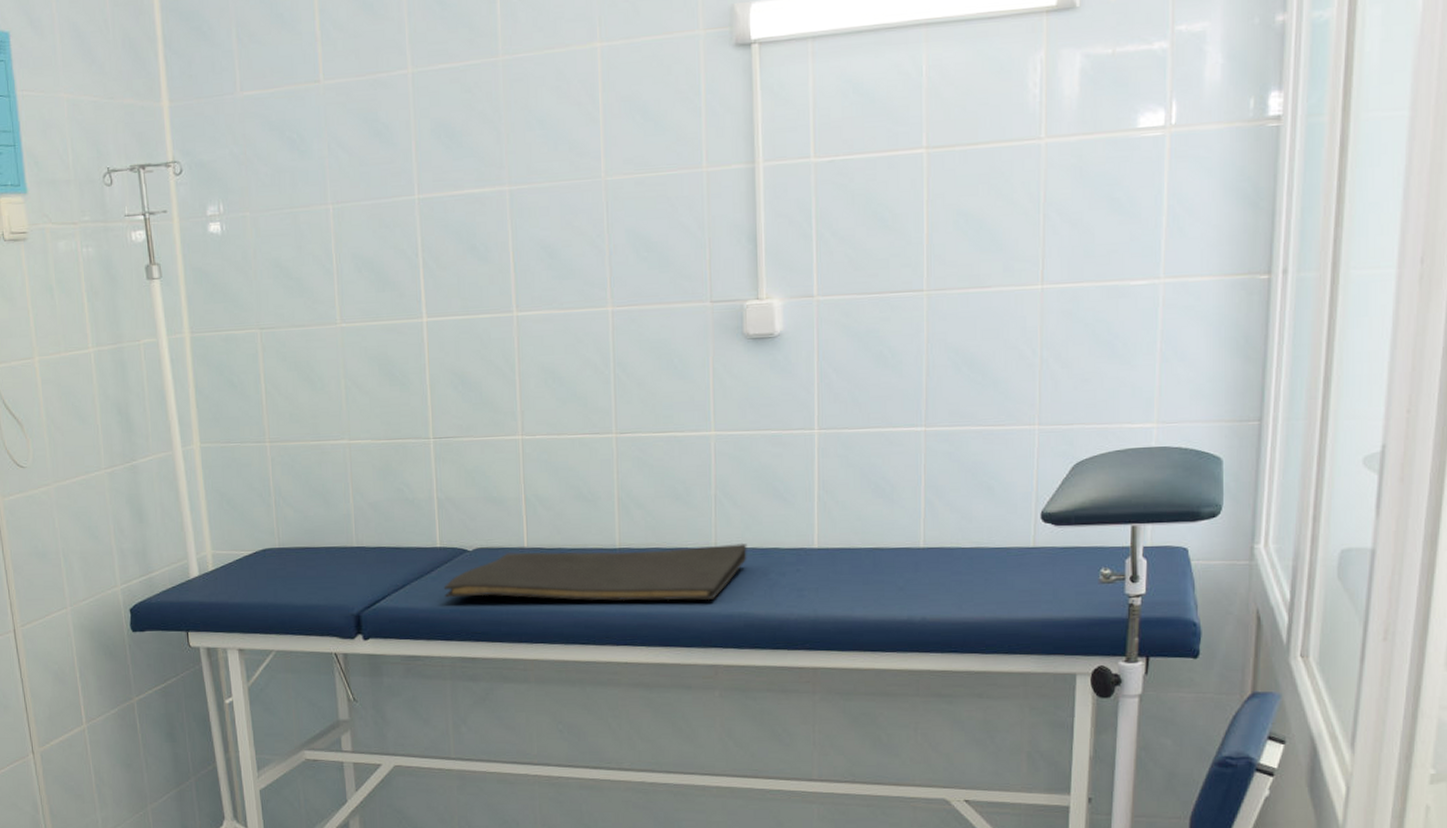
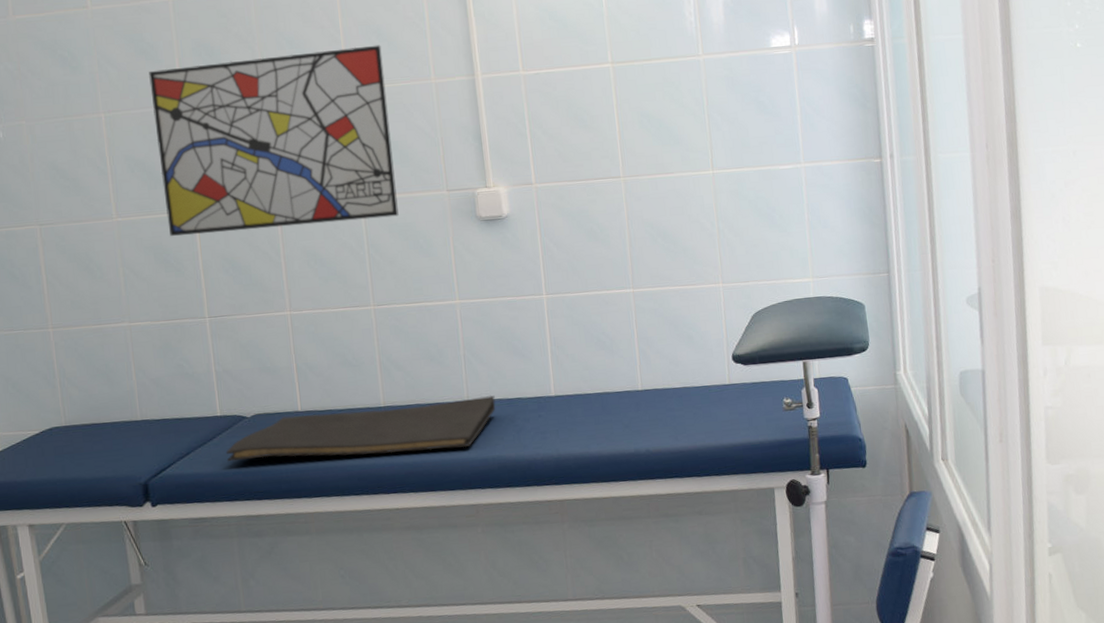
wall art: none [382,125,652,346] -> present [149,45,399,237]

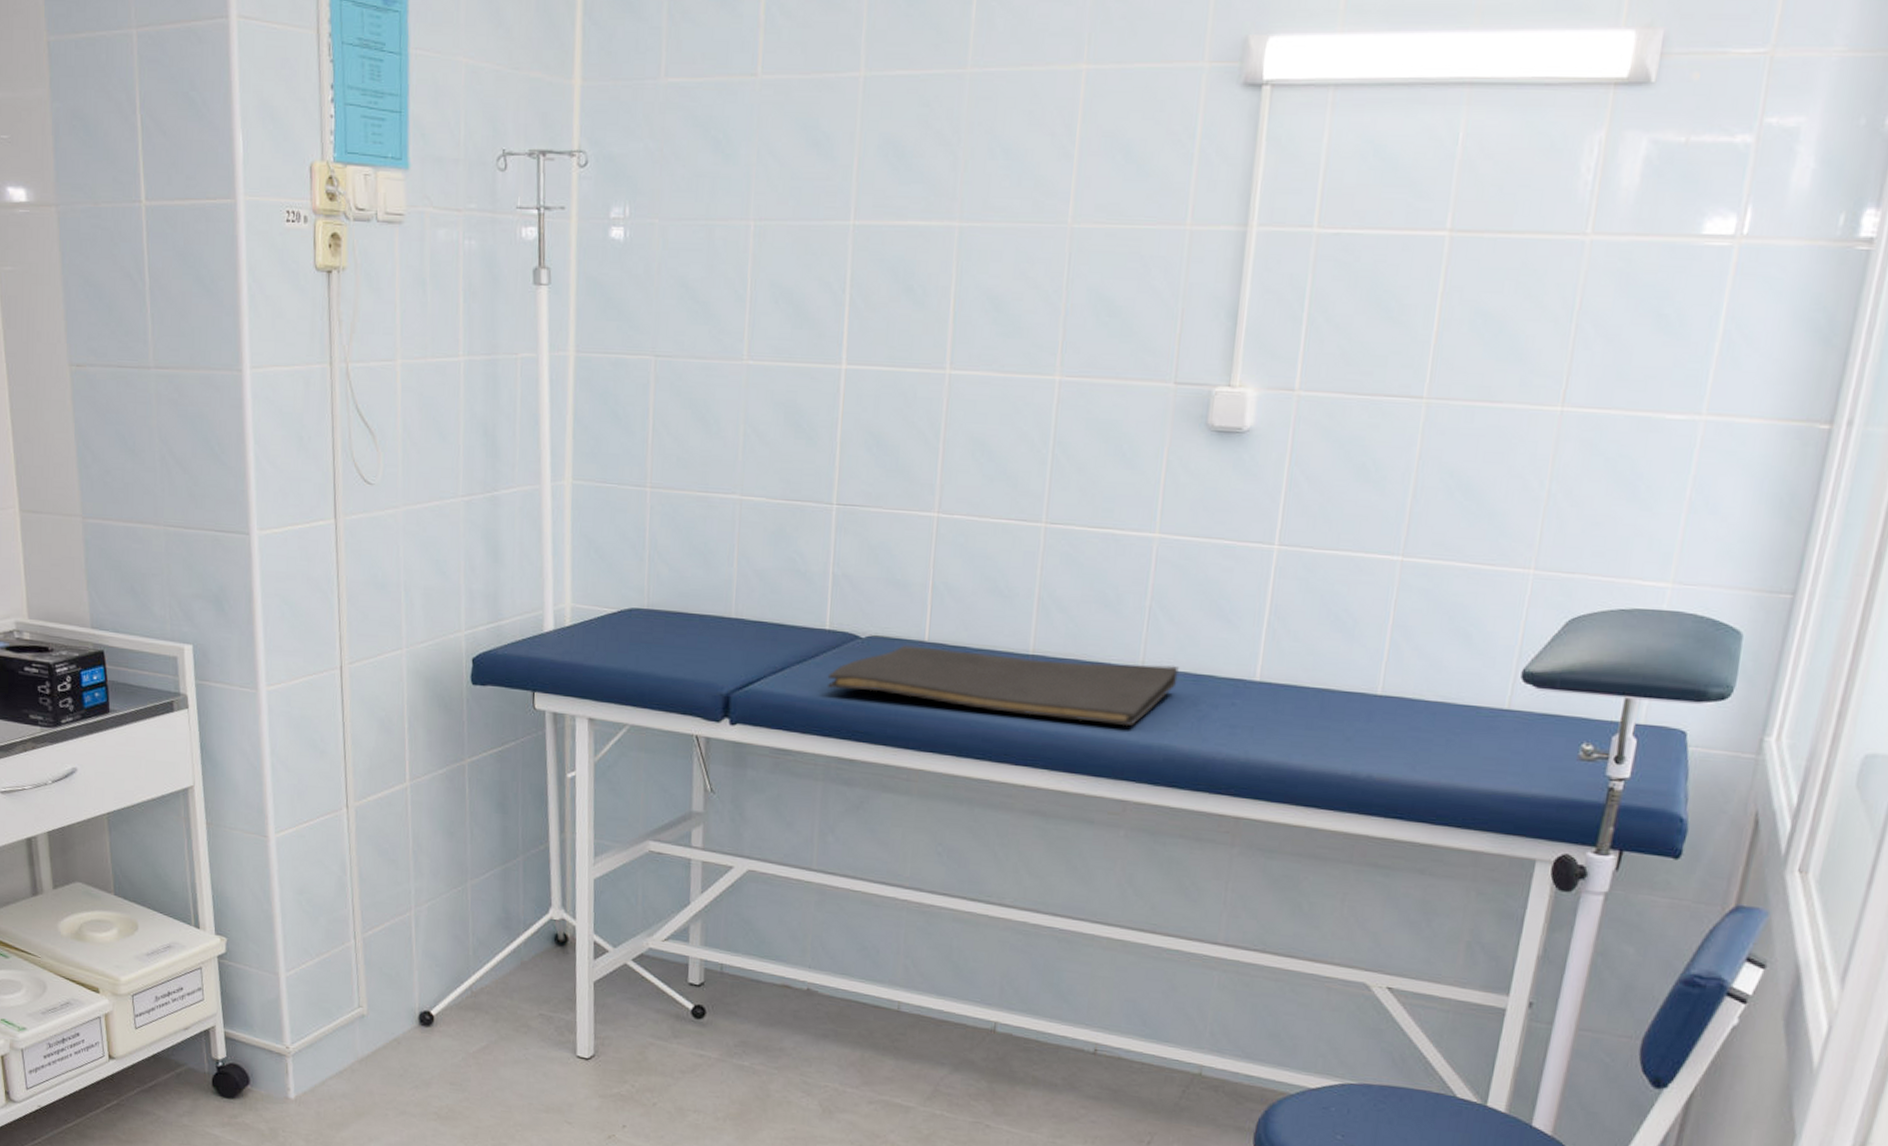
wall art: present [149,45,399,237] -> none [807,166,1127,409]

